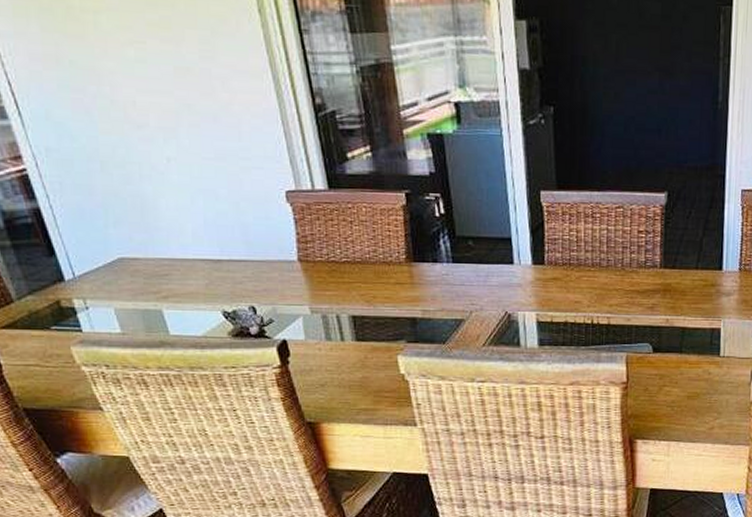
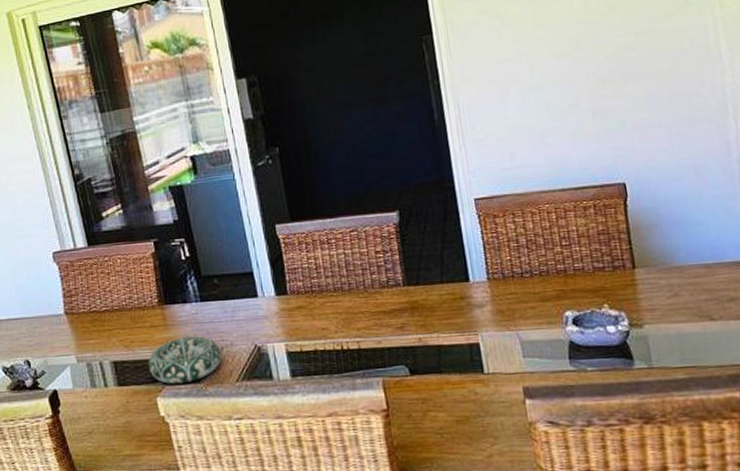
decorative bowl: none [390,297,470,343] -> present [148,336,222,384]

